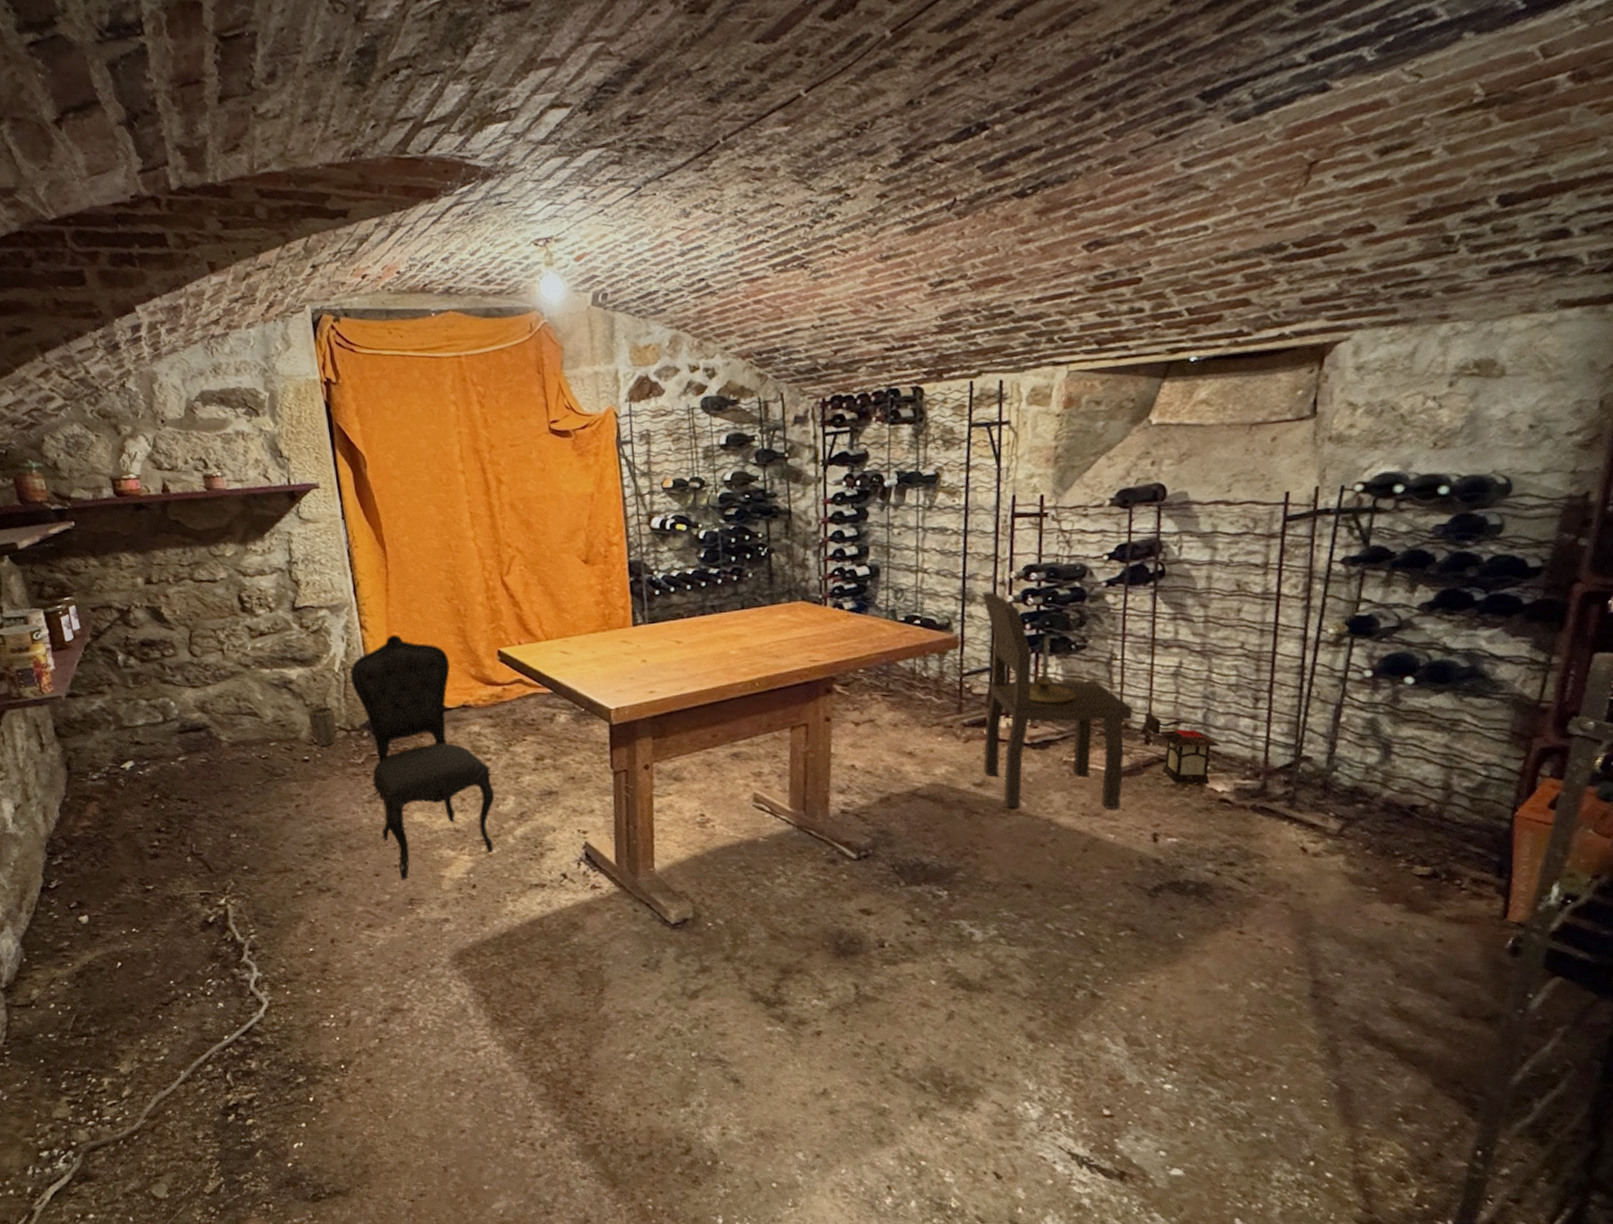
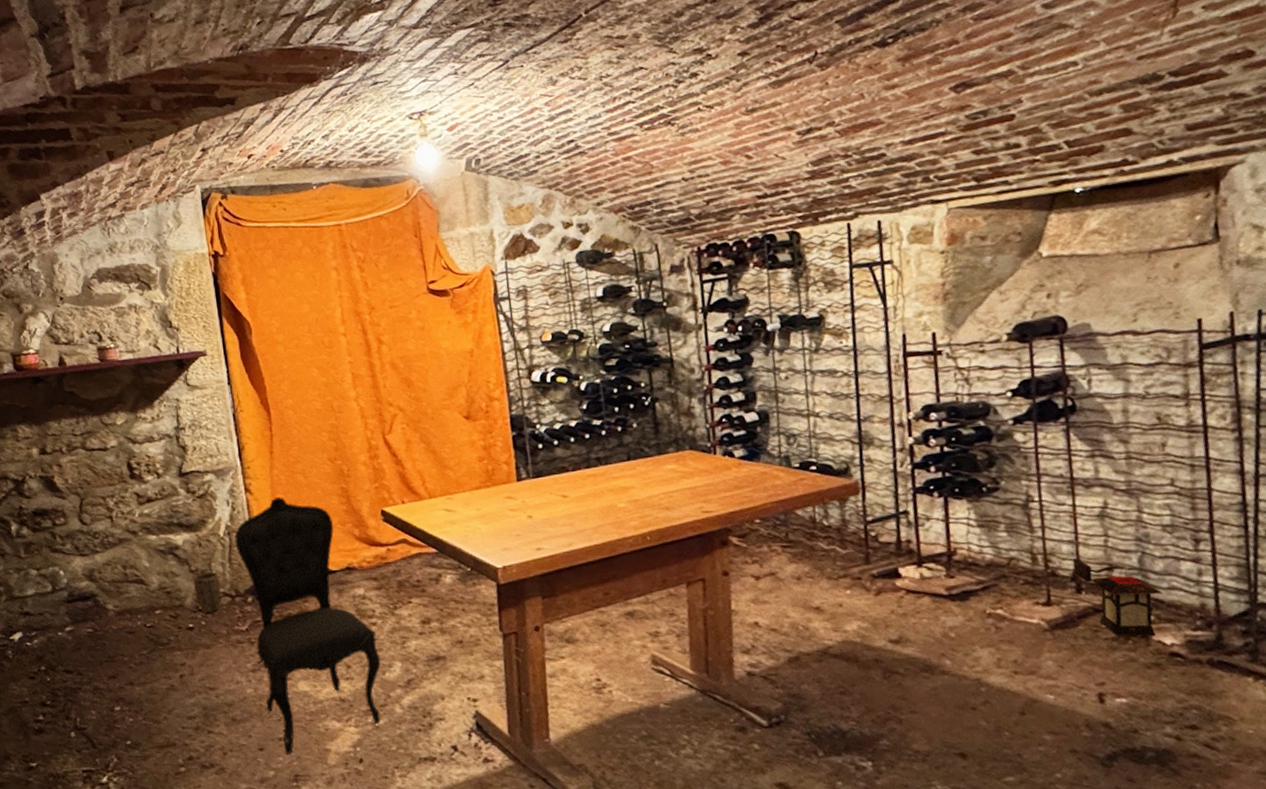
dining chair: present [981,591,1133,810] -> none [879,433,1060,667]
candle holder: present [1013,635,1075,704] -> none [923,477,993,551]

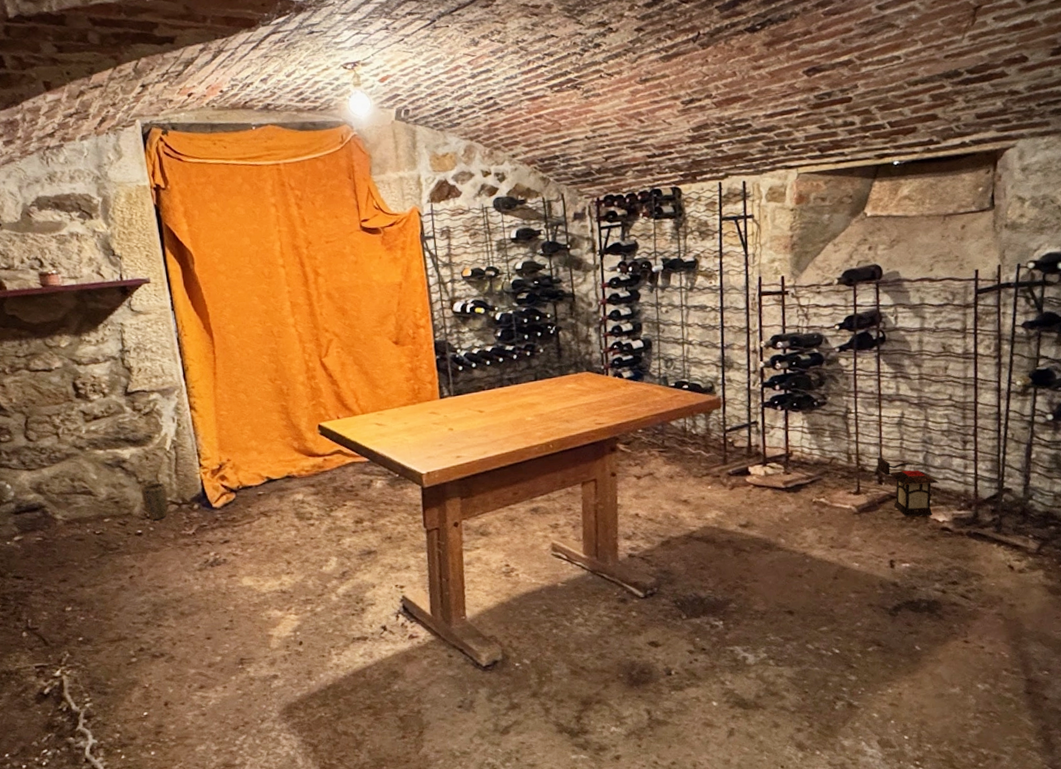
dining chair: present [234,497,381,755] -> none [180,414,319,642]

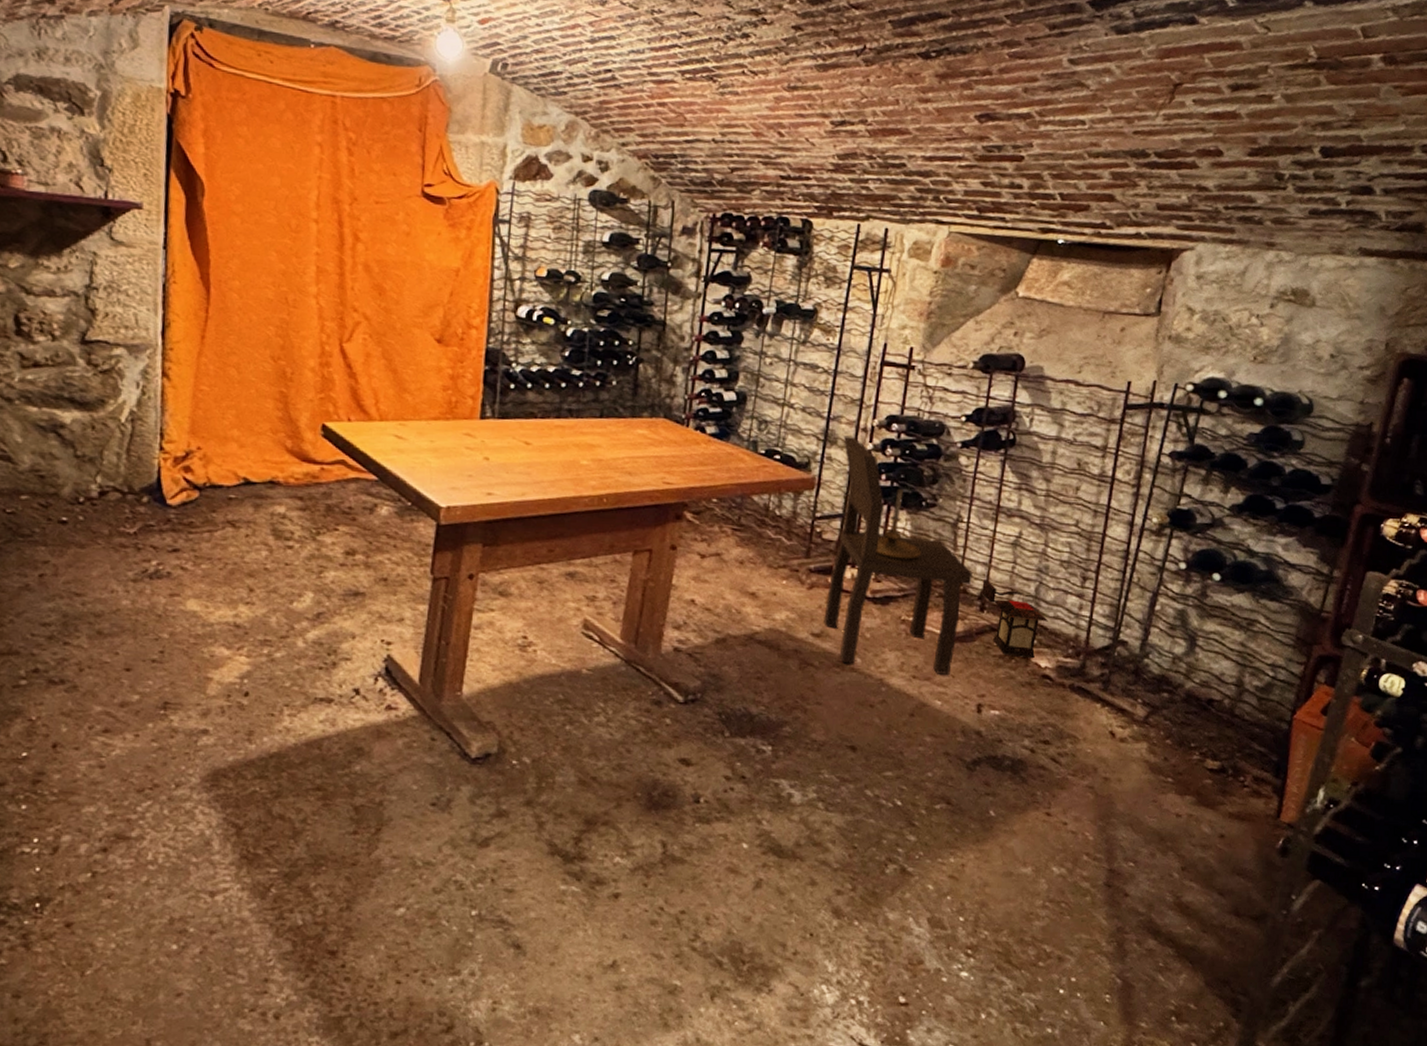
plant pot: present [141,482,169,520] -> none [76,460,111,508]
dining chair: none [737,358,868,545] -> present [824,435,973,676]
candle holder: none [768,394,820,453] -> present [862,488,921,559]

